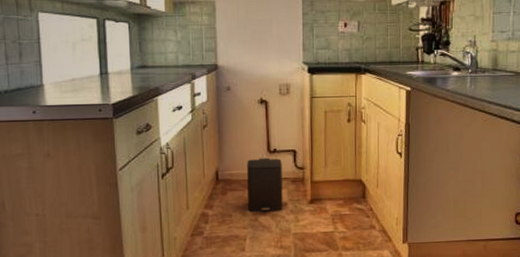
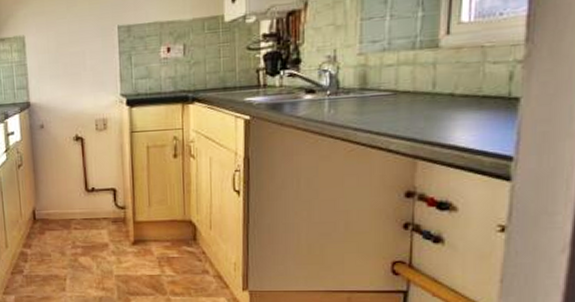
pedal bin: present [247,157,283,212] -> none [64,197,104,252]

